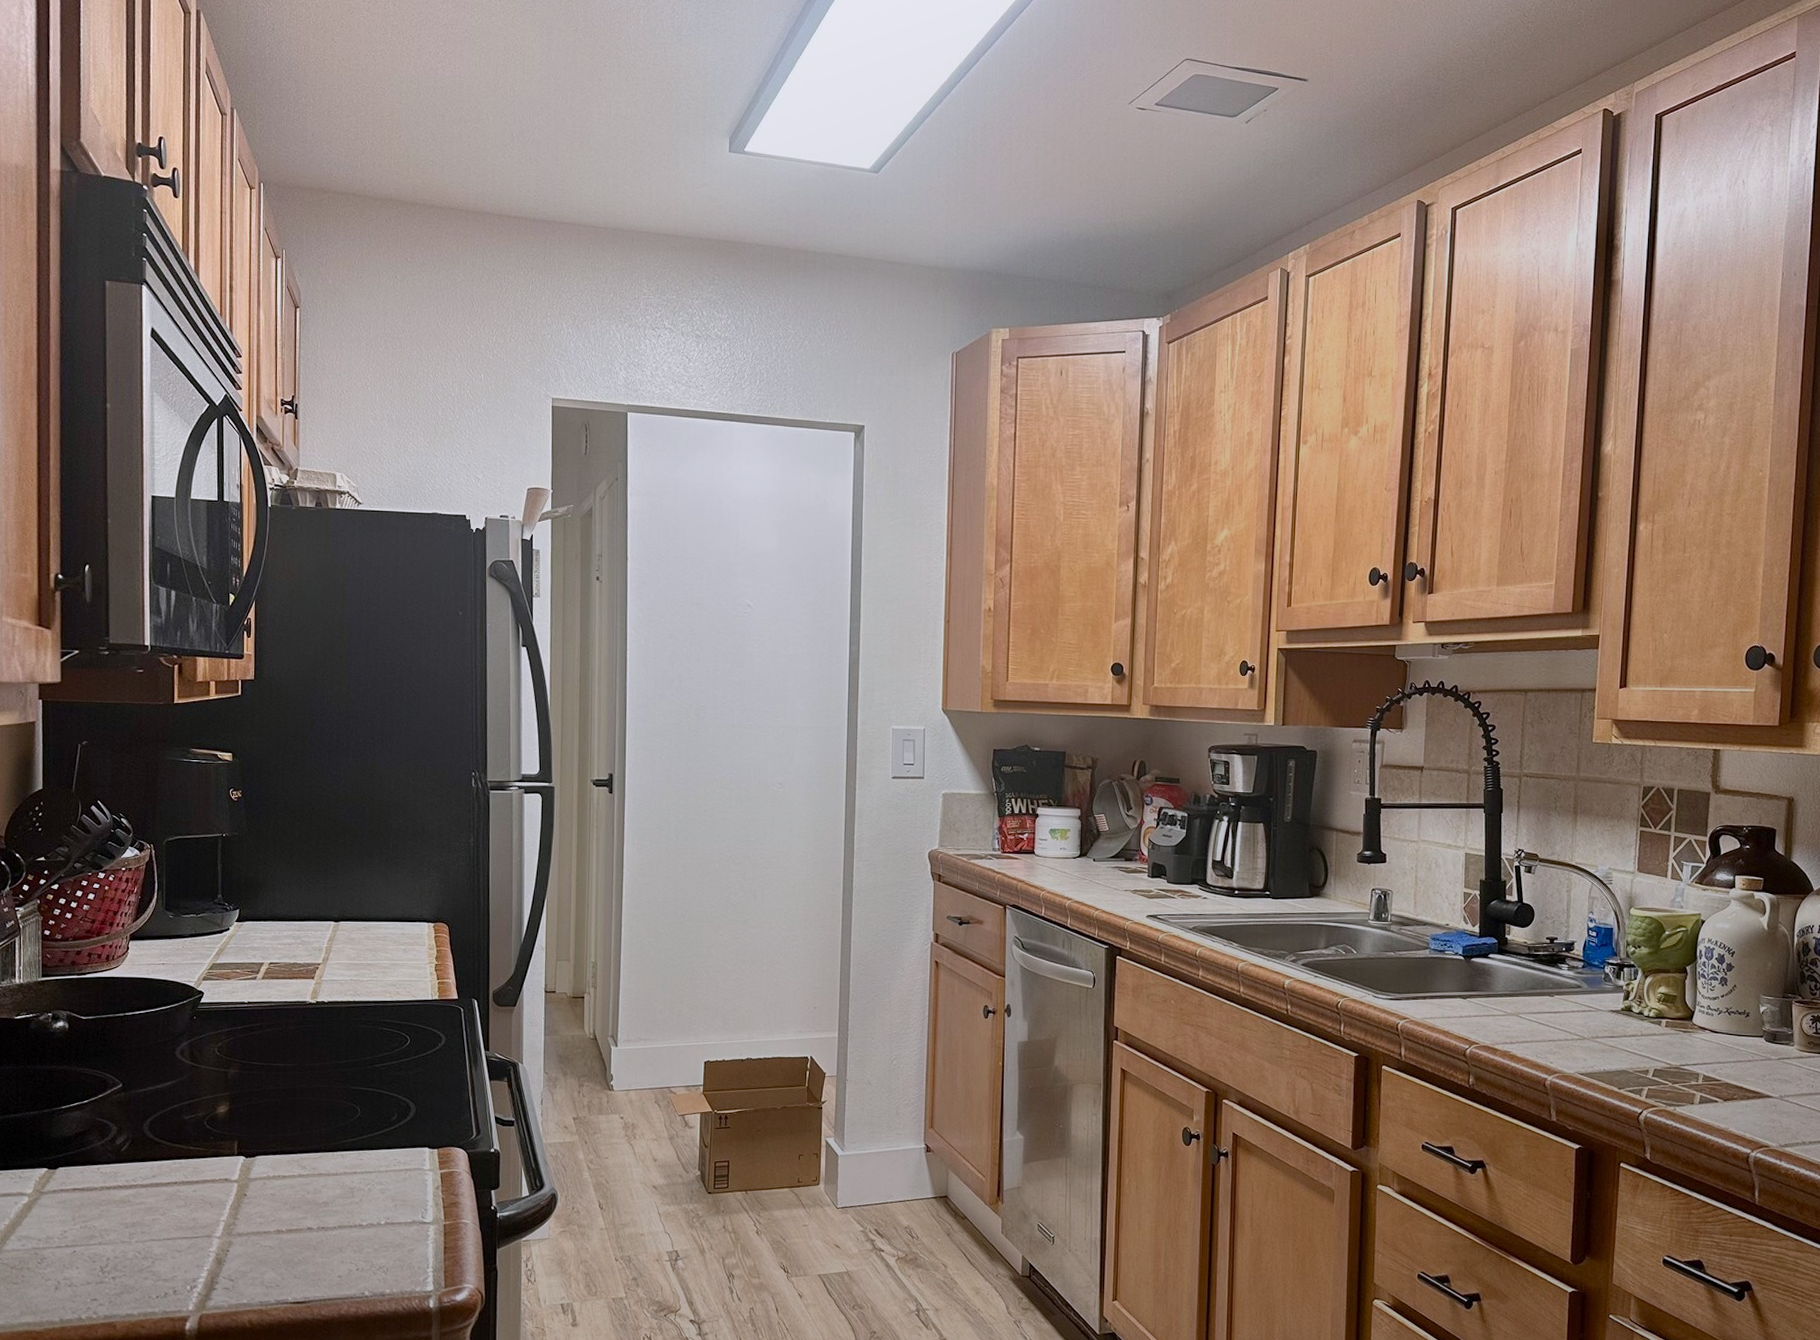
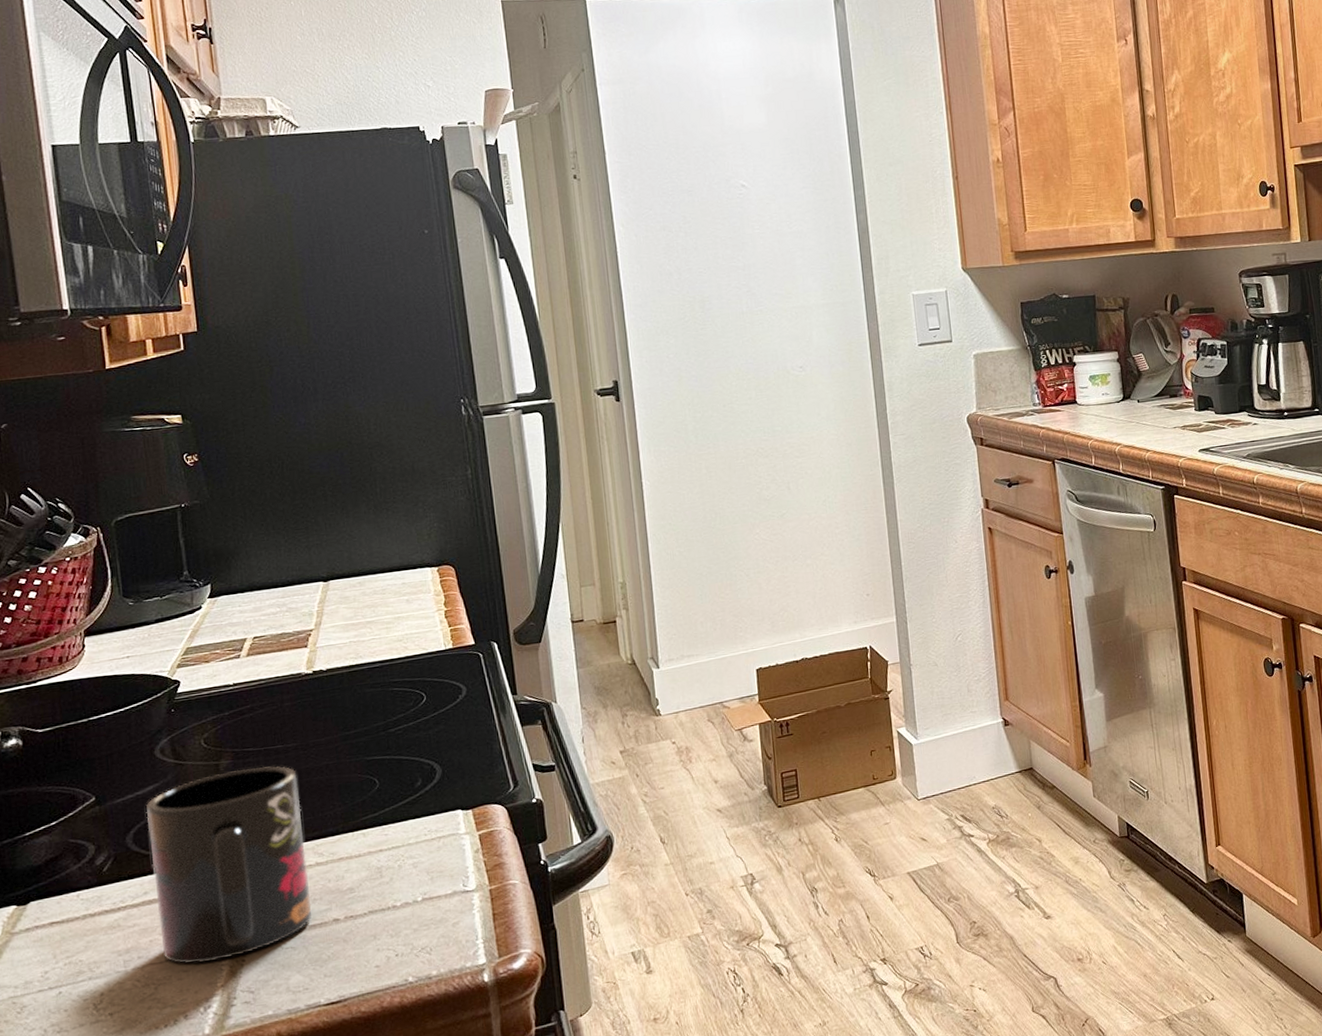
mug: none [162,1079,292,1247] -> present [146,766,312,964]

